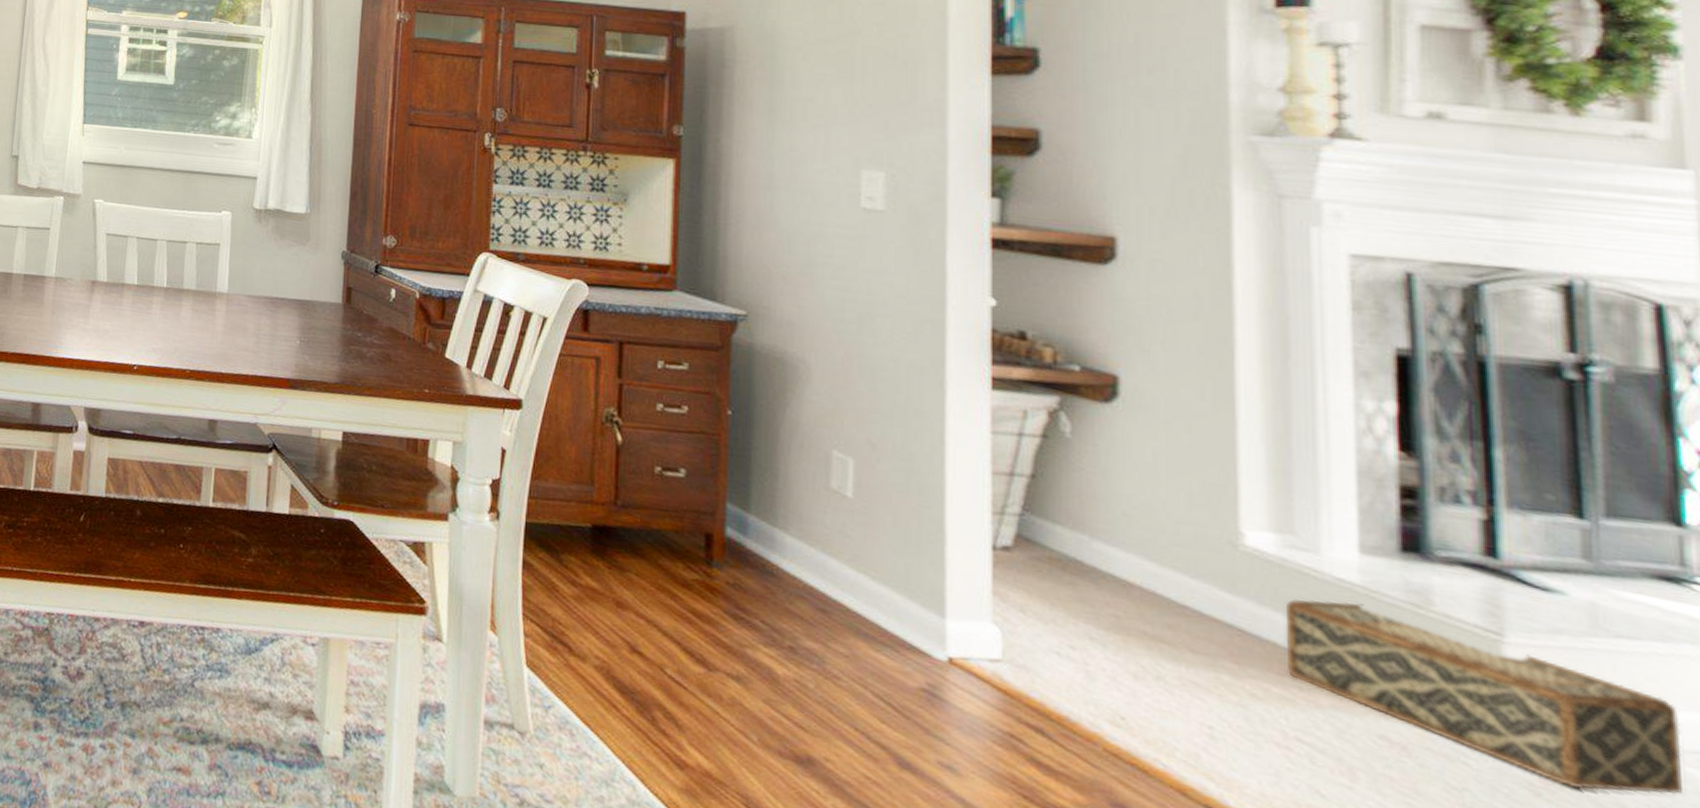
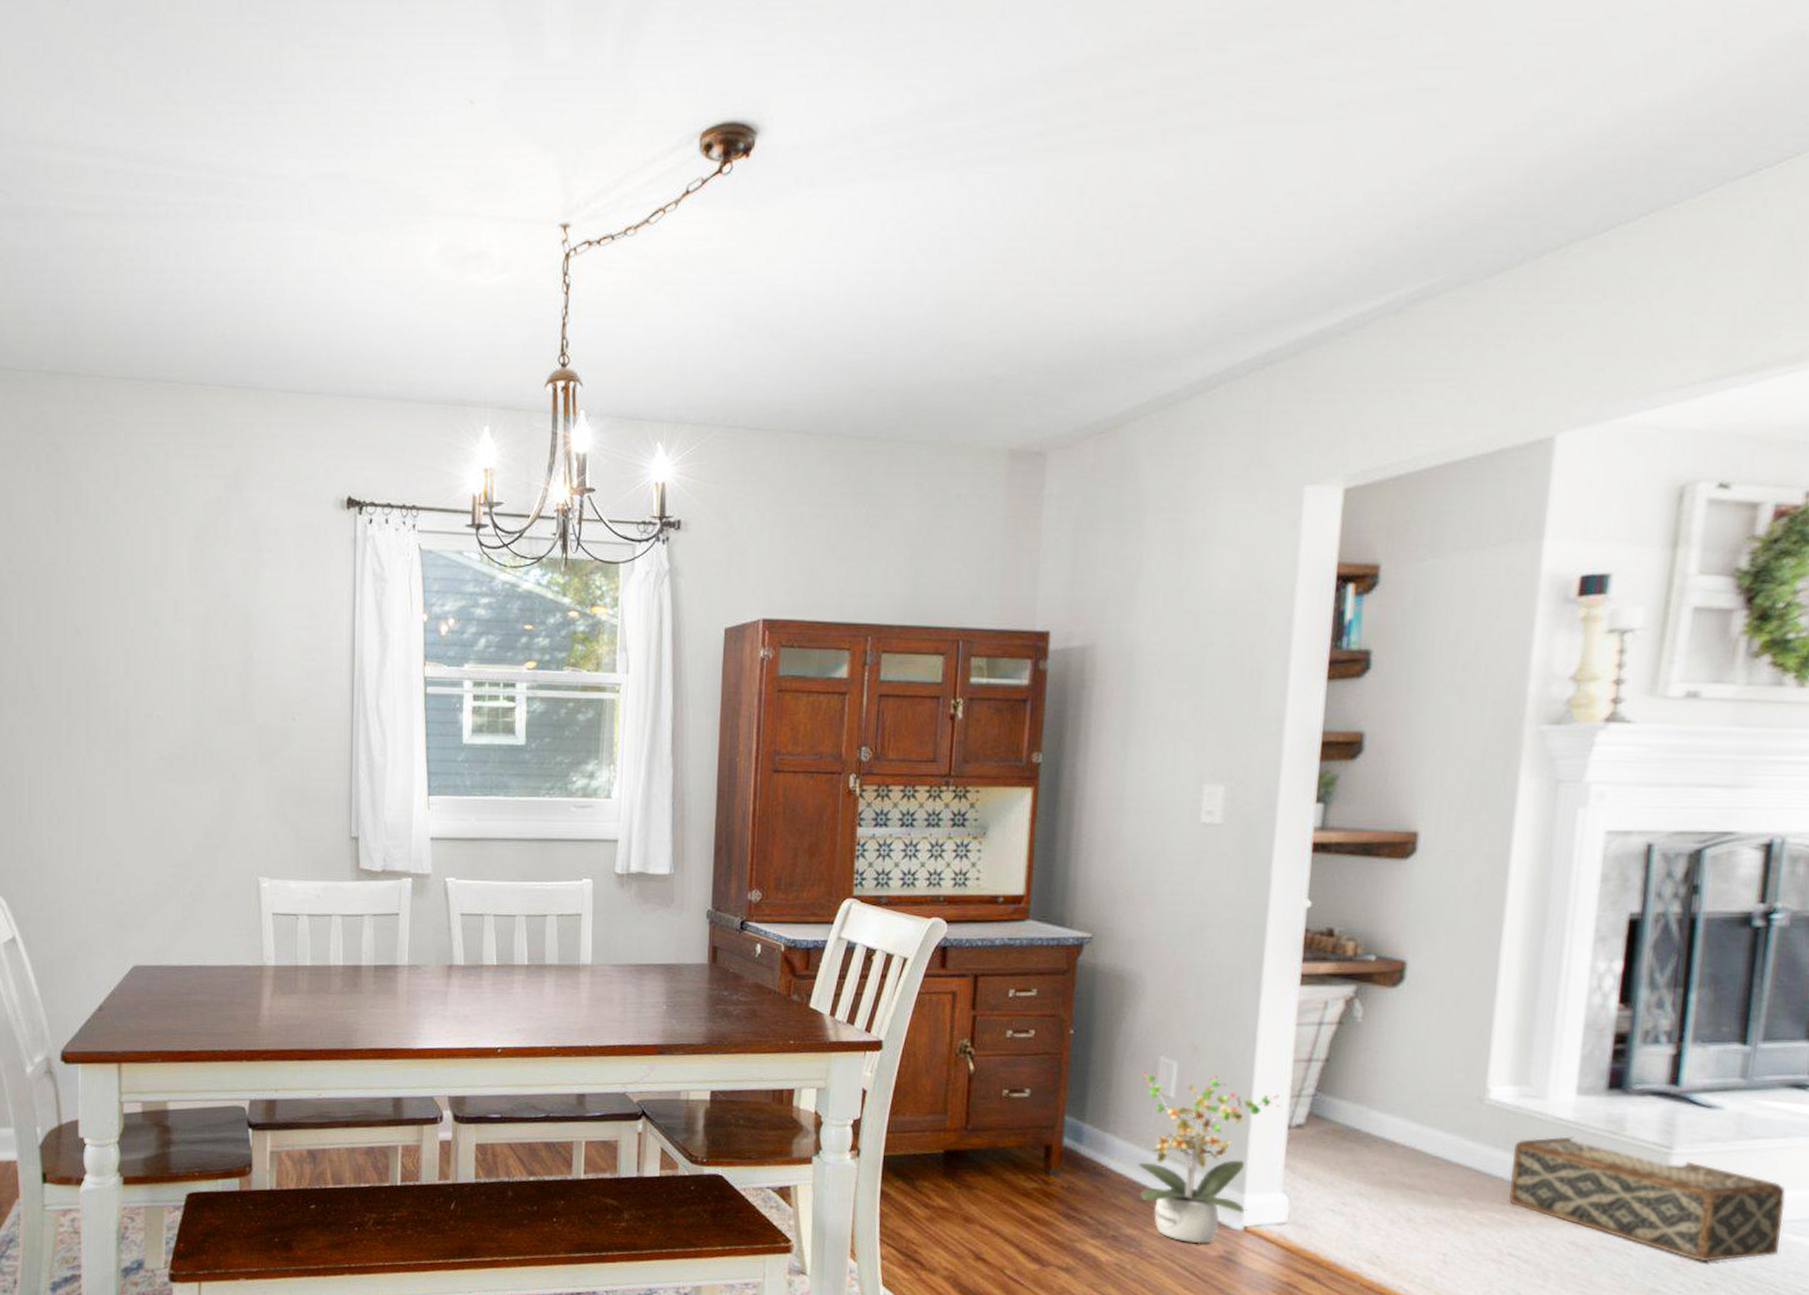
potted plant: none [811,462,981,671] -> present [1138,1069,1280,1244]

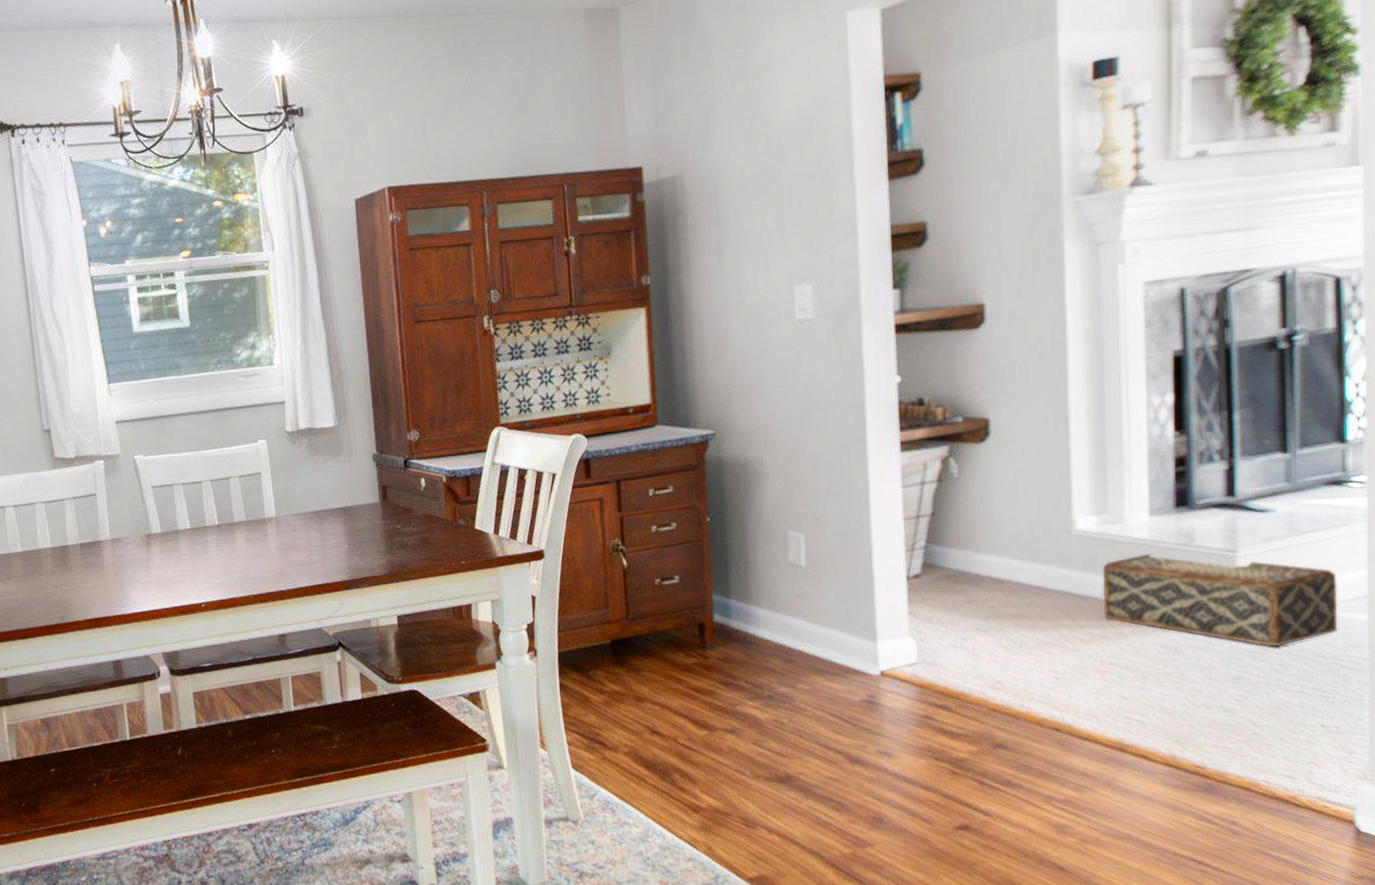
potted plant: present [1138,1069,1280,1244] -> none [773,540,898,692]

